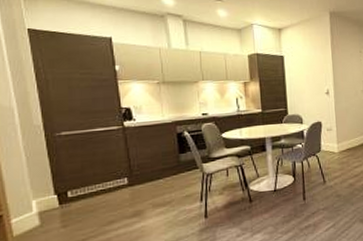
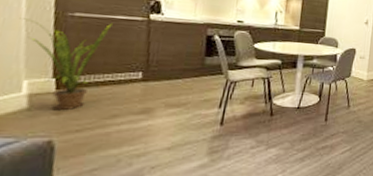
house plant: none [18,136,94,223] -> present [19,18,113,110]

